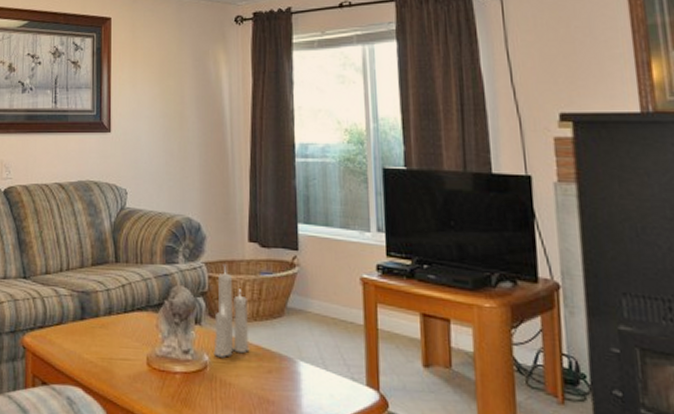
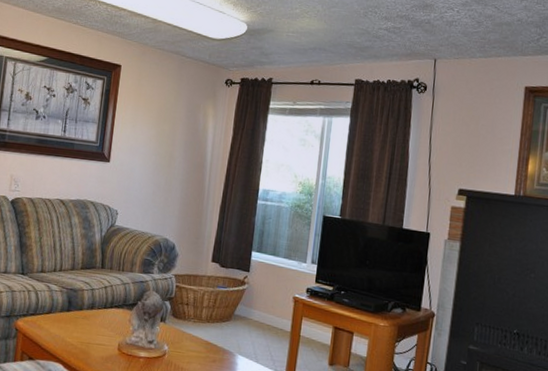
candle: present [213,266,250,357] -> none [172,279,204,348]

